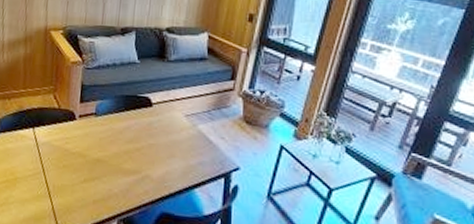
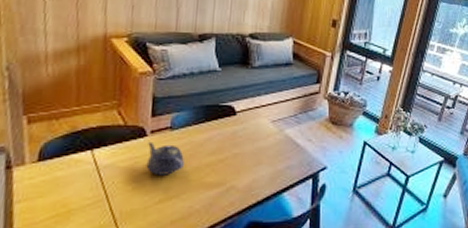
teapot: none [74,125,106,158] -> present [146,141,184,176]

